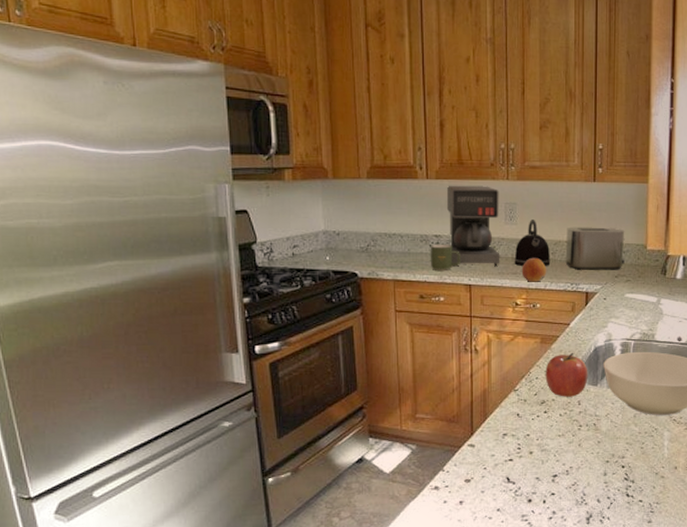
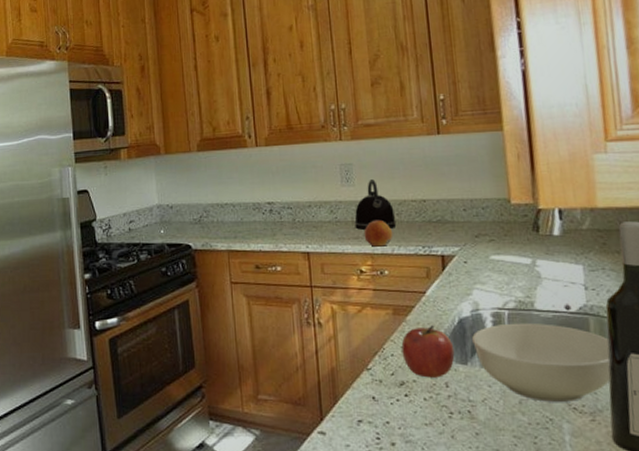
mug: present [430,244,460,270] -> none [263,211,296,239]
coffee maker: present [445,185,500,267] -> none [276,148,340,234]
toaster: present [565,226,625,270] -> none [411,181,485,231]

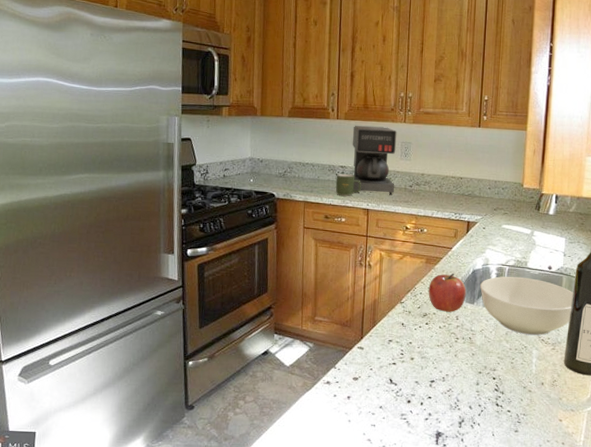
mug: none [263,211,296,239] -> present [335,173,361,196]
coffee maker: none [276,148,340,234] -> present [349,125,397,194]
kettle: present [354,178,397,230] -> none [406,156,438,197]
fruit: present [364,219,393,247] -> none [412,189,435,210]

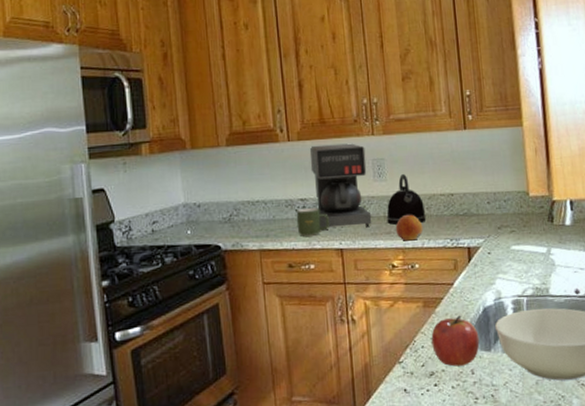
kettle: none [406,156,438,197] -> present [386,173,427,225]
fruit: none [412,189,435,210] -> present [395,214,423,241]

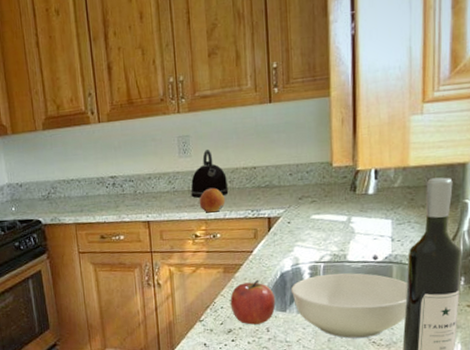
mug: present [296,207,329,237] -> none [106,184,137,211]
coffee maker: present [309,143,372,231] -> none [118,122,177,205]

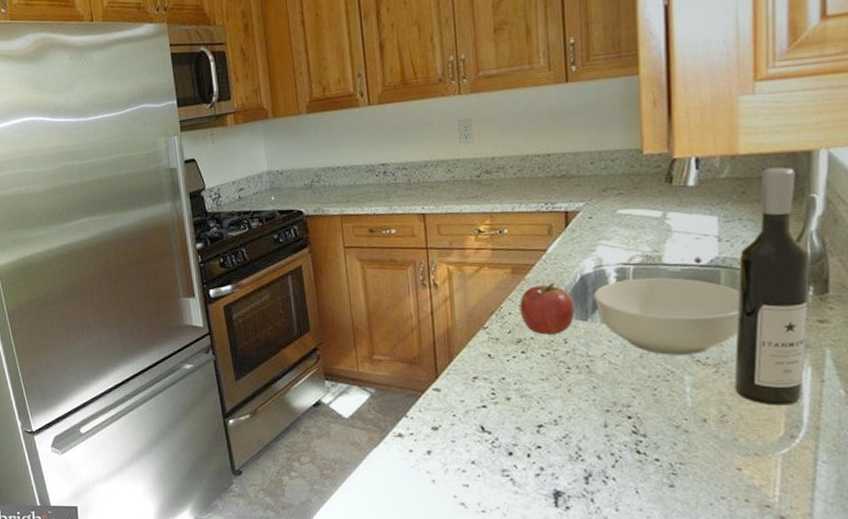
kettle: present [190,149,229,198] -> none [473,133,518,189]
fruit: present [199,187,226,213] -> none [482,177,514,206]

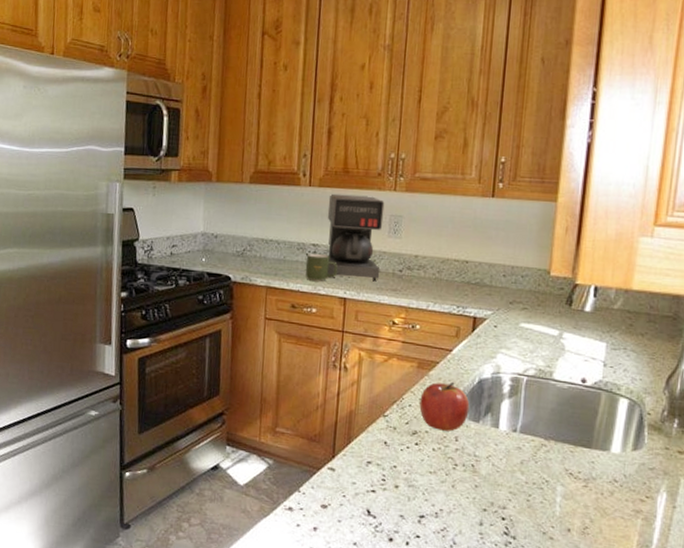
mug: none [376,172,411,202] -> present [305,253,338,282]
coffee maker: none [390,104,457,196] -> present [322,193,385,280]
bowl: present [594,277,740,355] -> none [488,389,615,468]
bottle: present [734,167,811,406] -> none [598,306,679,526]

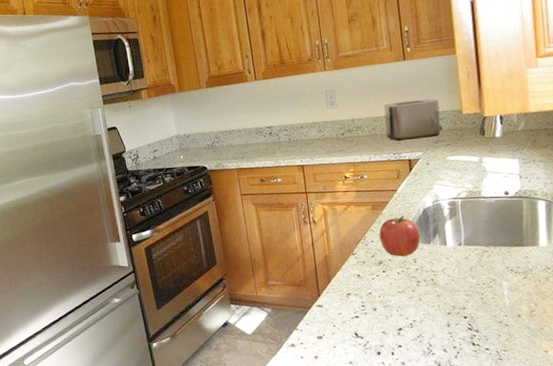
mug: present [305,253,338,282] -> none [264,133,292,157]
coffee maker: present [322,193,385,280] -> none [273,78,327,152]
toaster: none [452,244,525,296] -> present [383,98,443,141]

